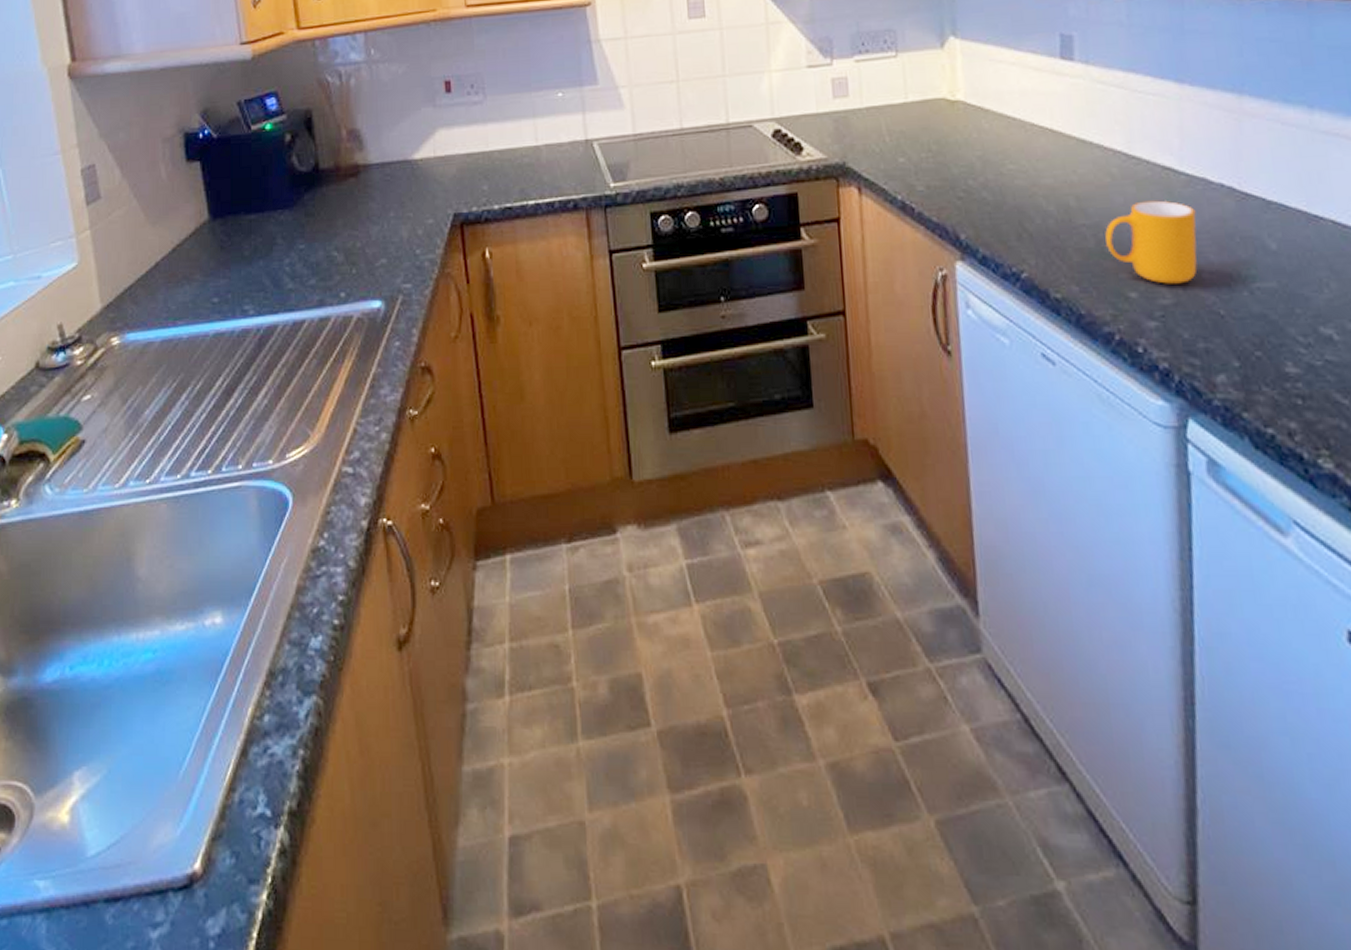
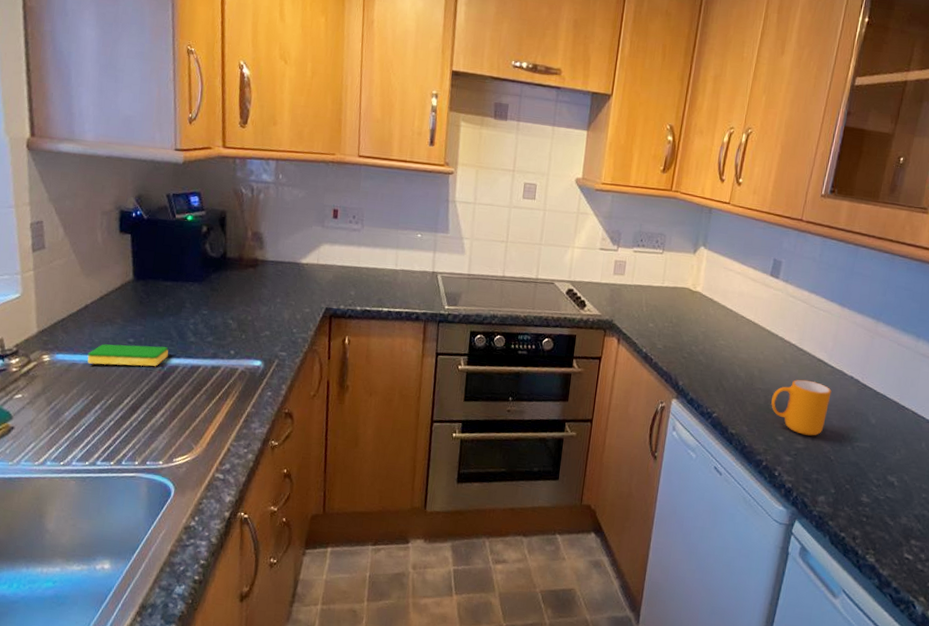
dish sponge: none [164,302,264,340] -> present [87,344,169,367]

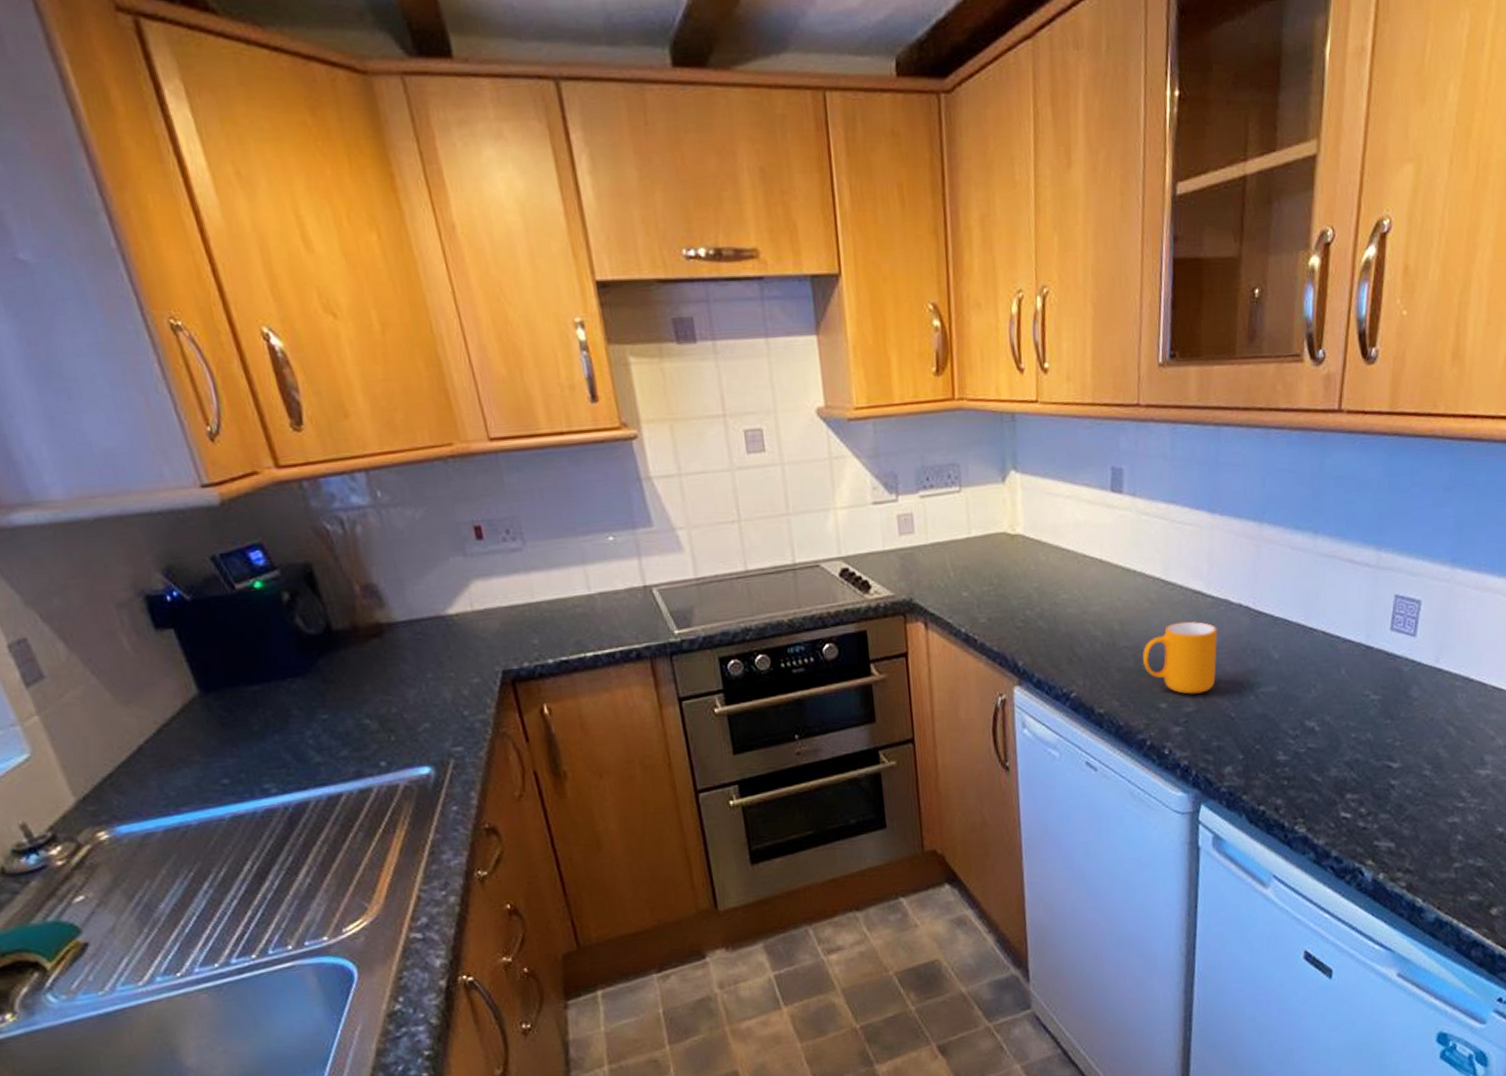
dish sponge: present [87,344,169,367] -> none [165,778,290,829]

